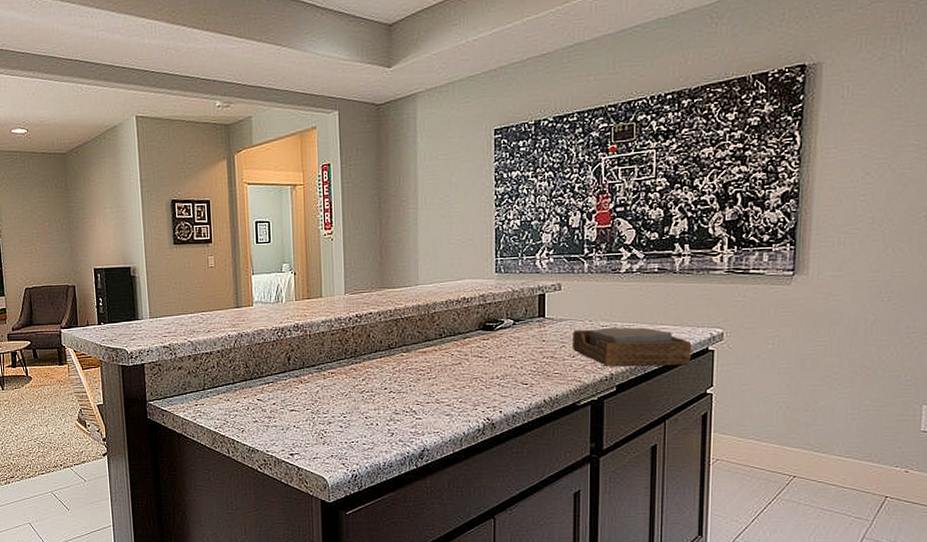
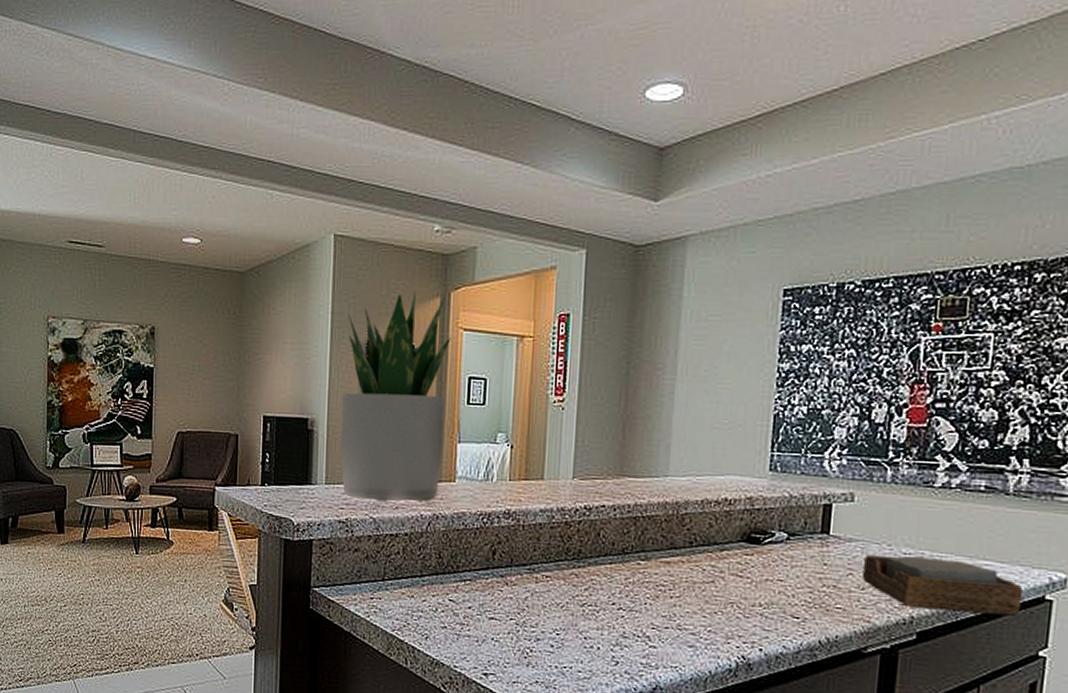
planter: none [153,157,241,328] -> present [340,292,451,502]

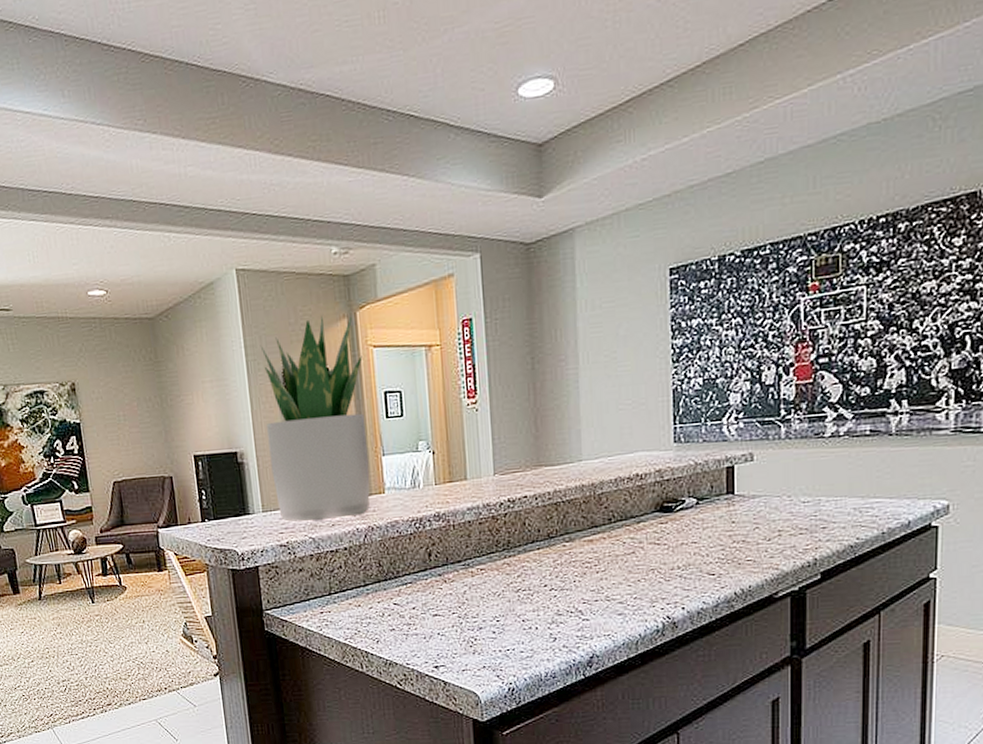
napkin holder: present [861,555,1024,618] -> none [767,501,912,551]

